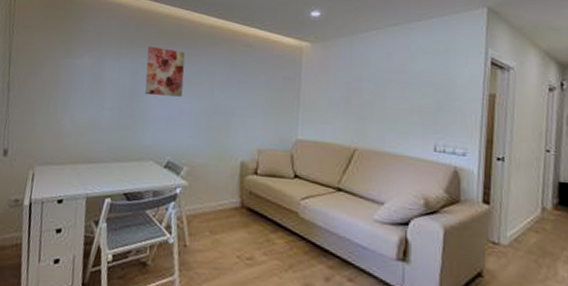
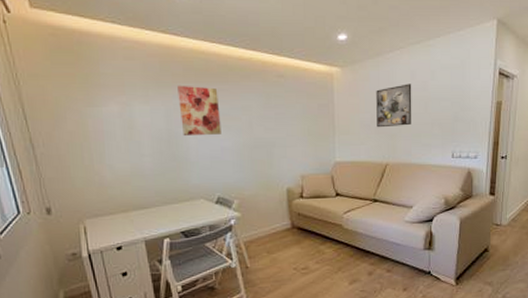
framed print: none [346,65,388,110] -> present [376,83,412,128]

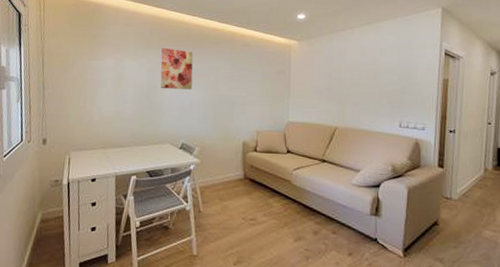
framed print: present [376,83,412,128] -> none [328,58,362,95]

